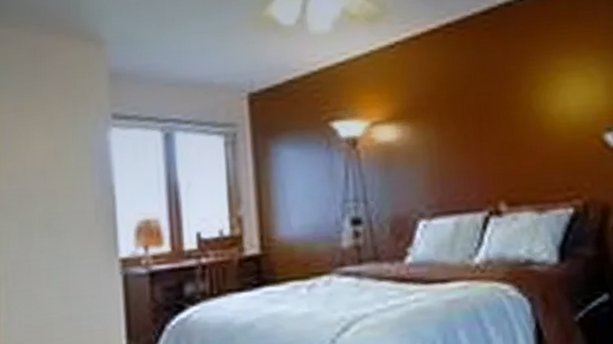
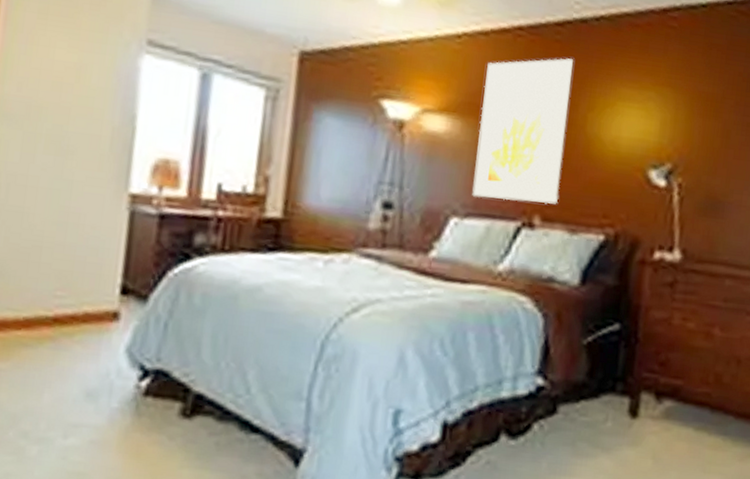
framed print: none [424,43,520,196] -> present [472,58,574,204]

